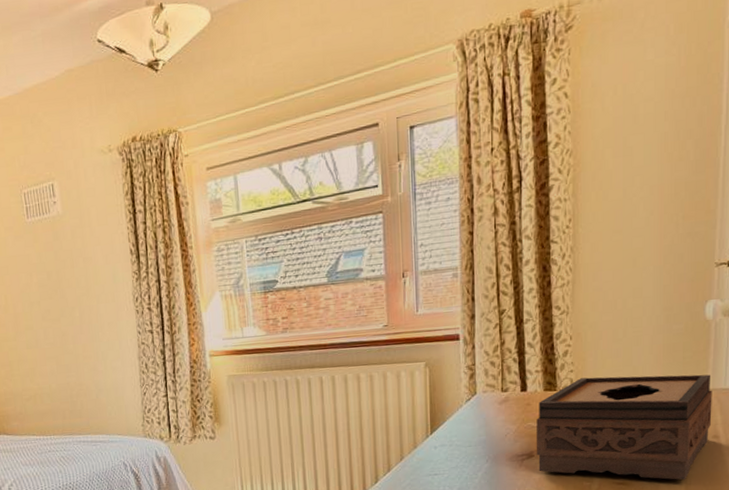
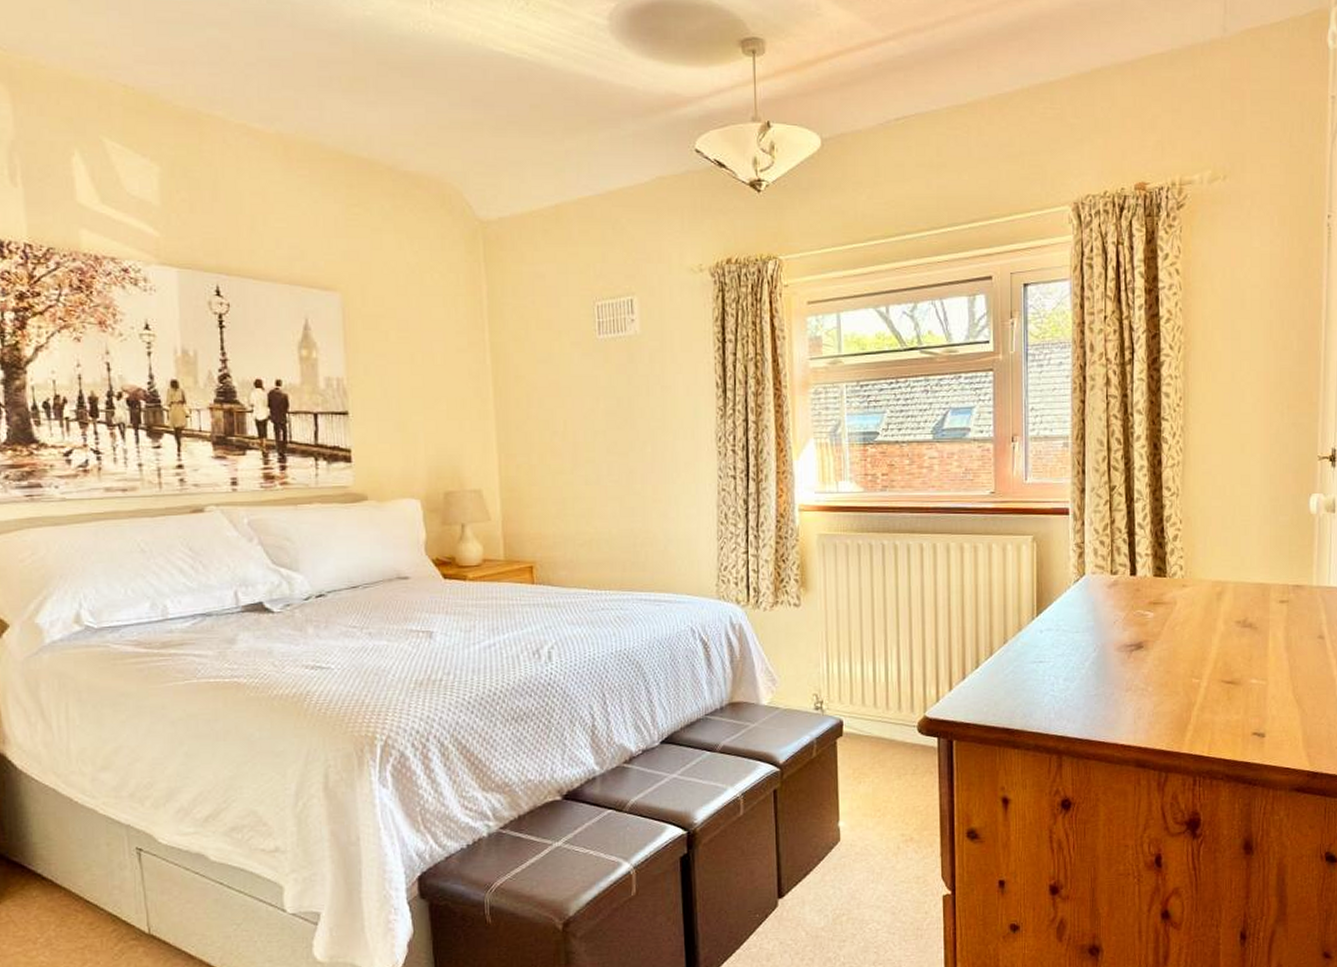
tissue box: present [536,374,712,481] -> none [1145,565,1317,682]

